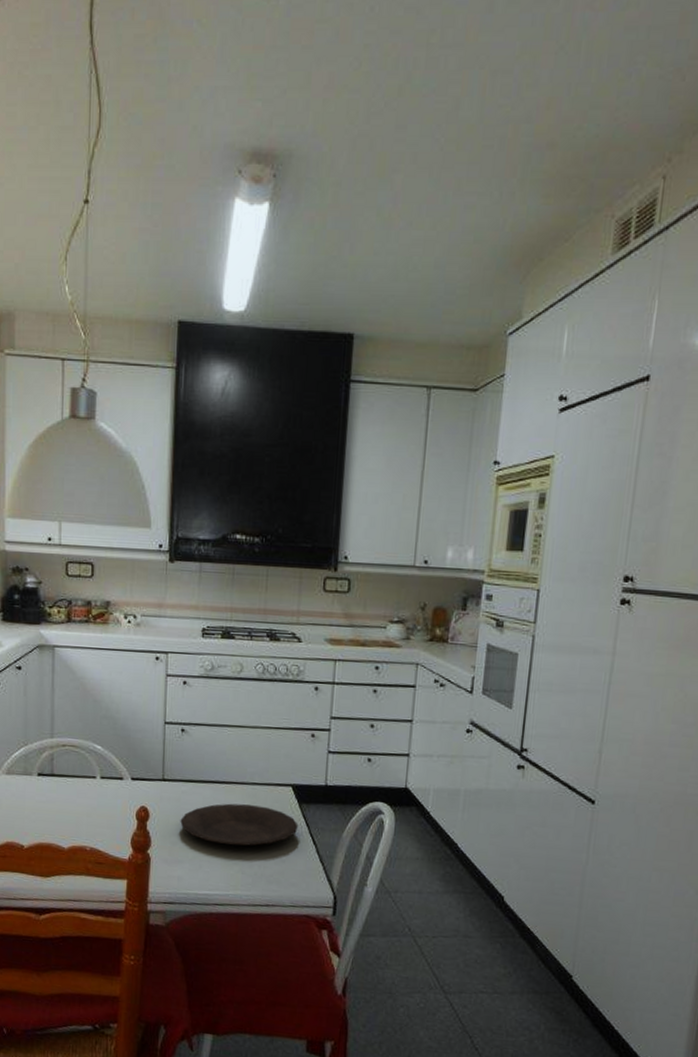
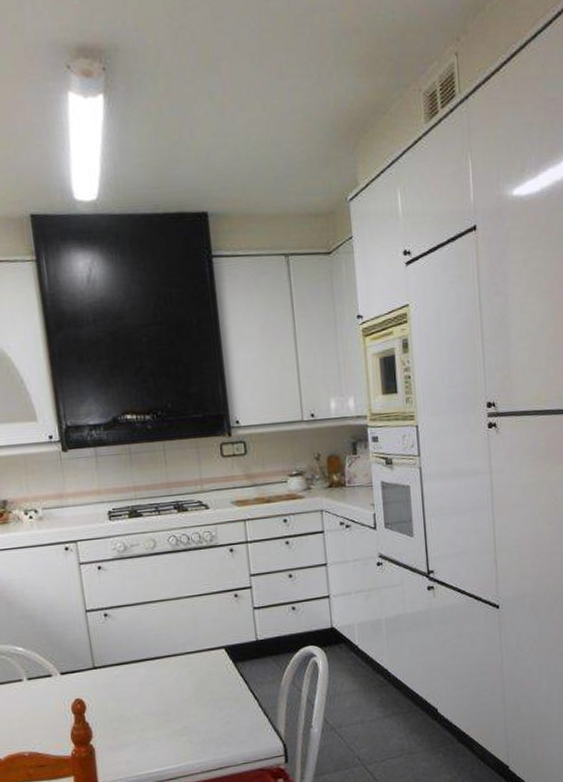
plate: present [180,803,299,847] -> none [118,673,238,719]

